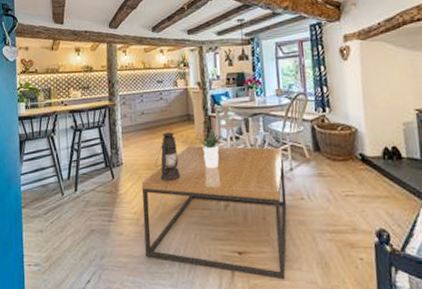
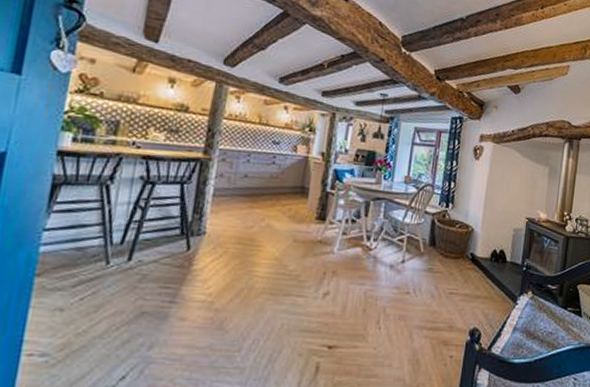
coffee table: present [142,146,287,280] -> none [213,223,399,377]
lantern: present [155,132,181,182] -> none [248,203,282,261]
potted plant: present [193,129,229,168] -> none [302,207,343,251]

